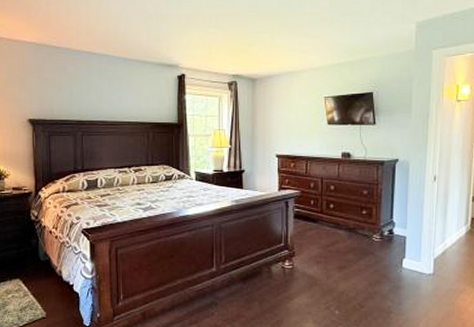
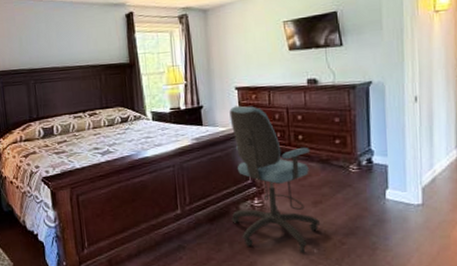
office chair: none [263,172,344,314] -> present [229,105,321,253]

